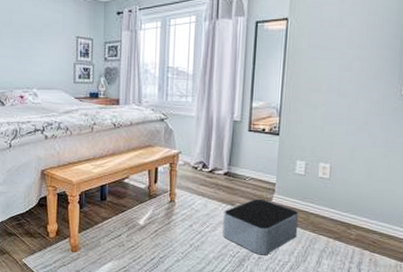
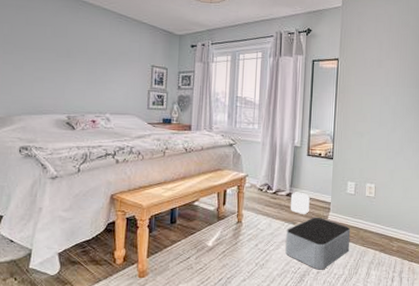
speaker: none [228,171,251,196] -> present [290,192,310,215]

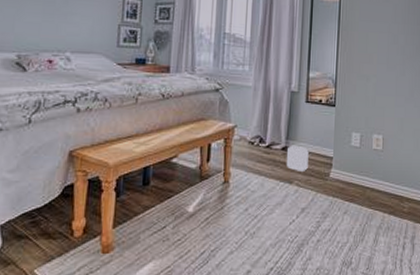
storage bin: present [285,217,351,270] -> none [280,174,356,238]

